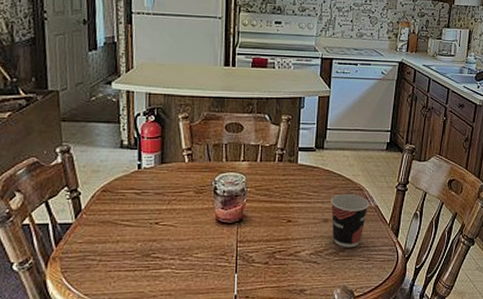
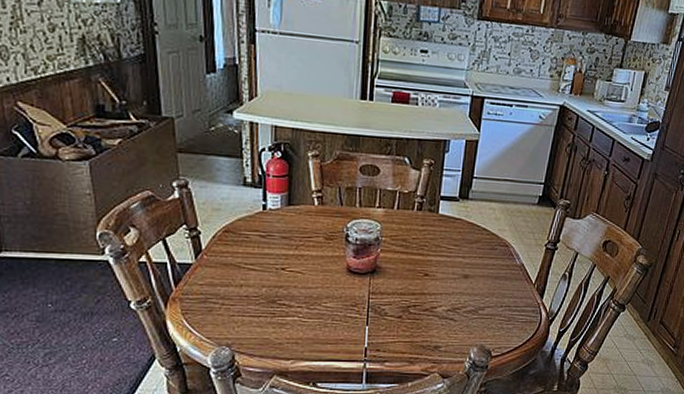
cup: present [330,193,370,248] -> none [472,248,515,307]

